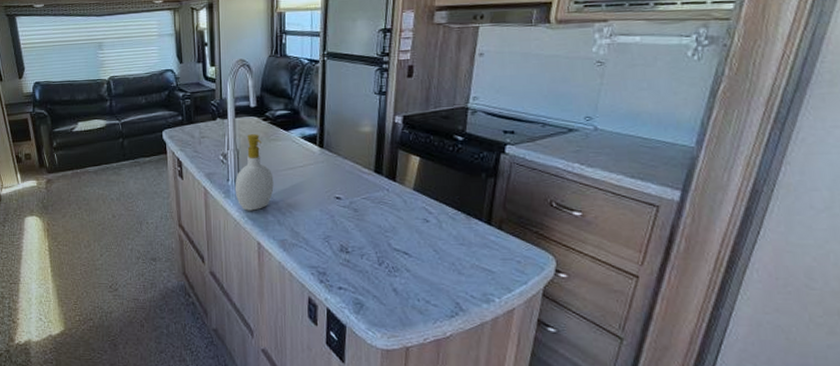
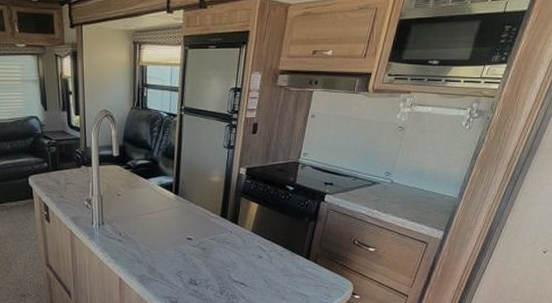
soap bottle: present [234,134,274,211] -> none [98,181,134,251]

